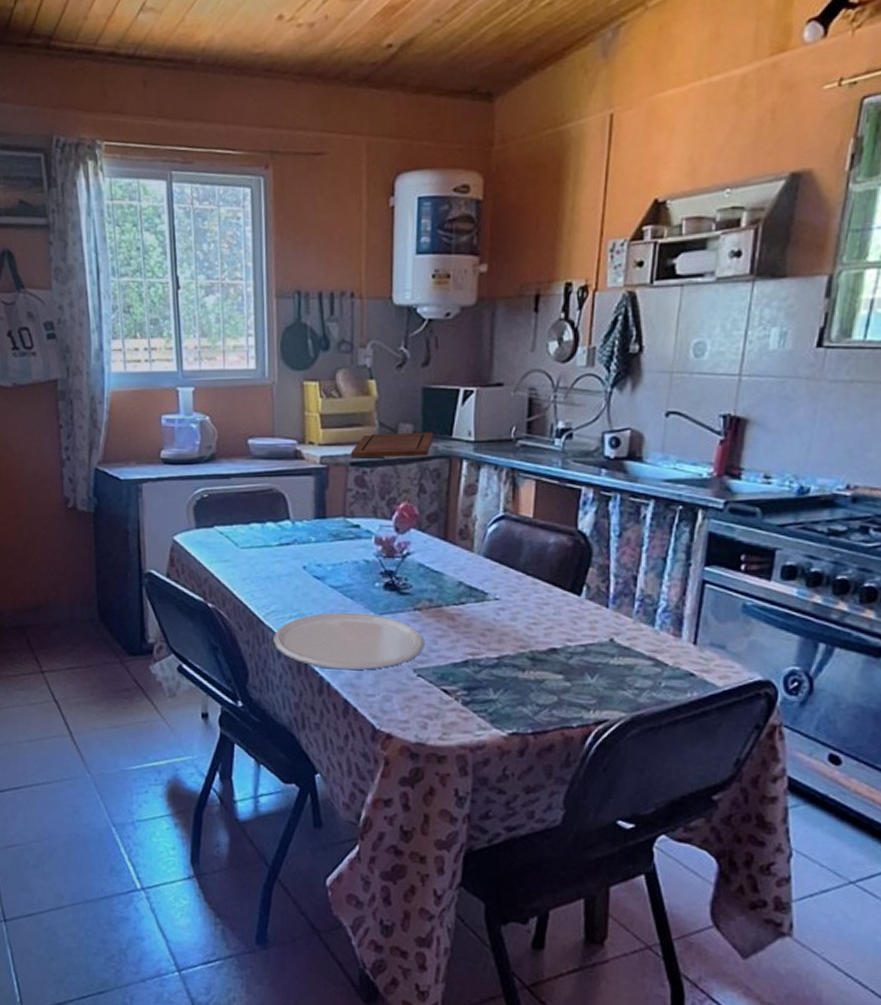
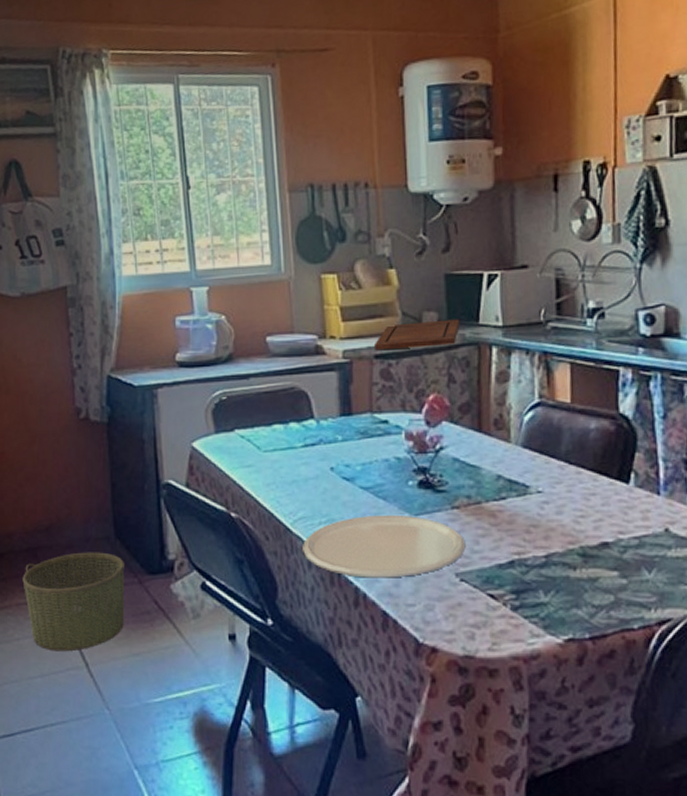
basket: none [12,632,107,721] -> present [22,552,125,652]

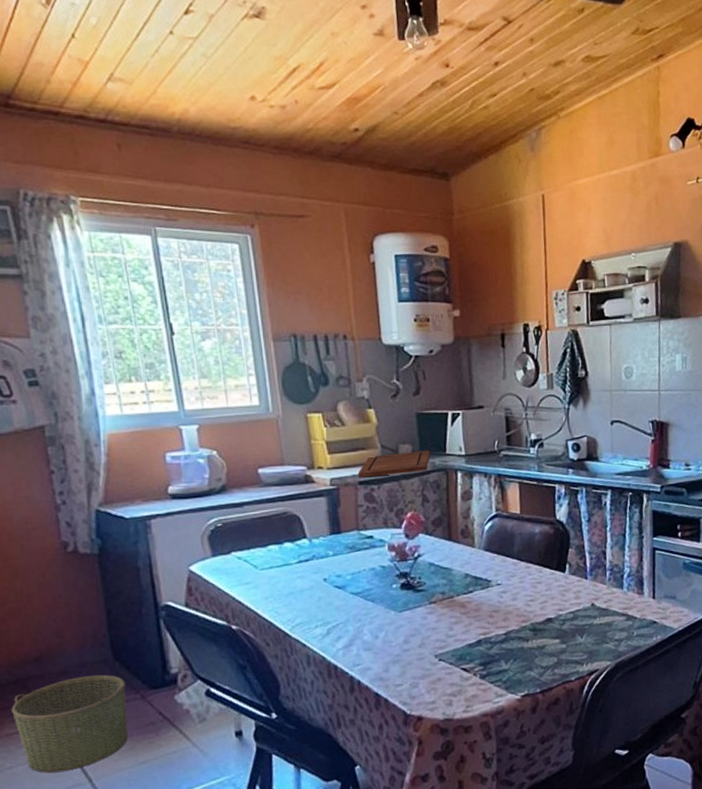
plate: present [303,514,466,578] -> none [301,612,442,668]

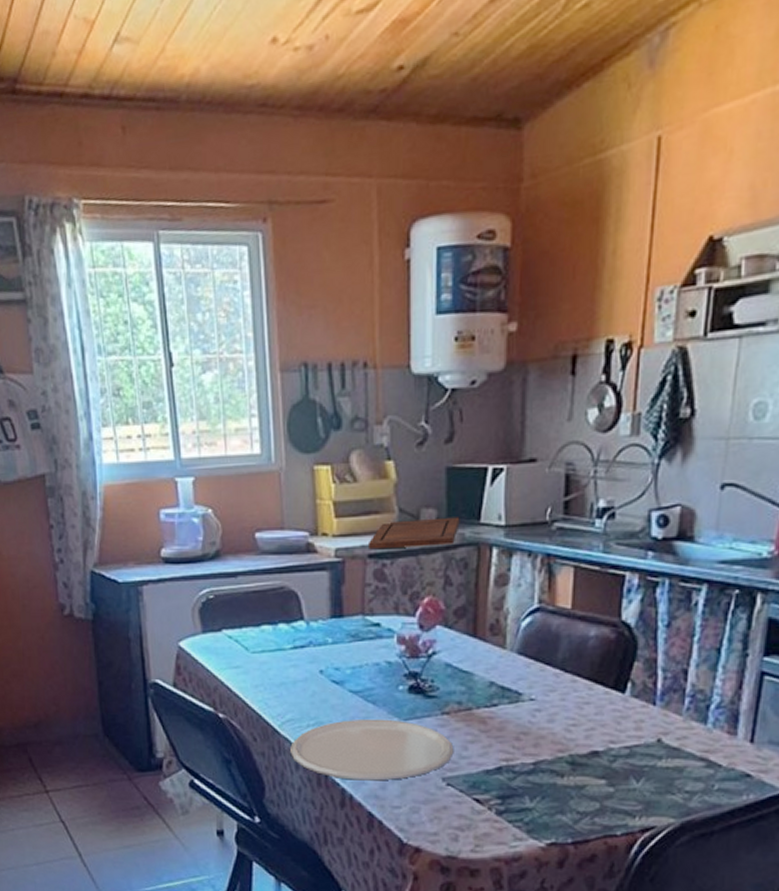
basket: present [11,674,129,773] -> none [14,748,116,842]
plate: none [301,612,442,668] -> present [290,718,454,781]

